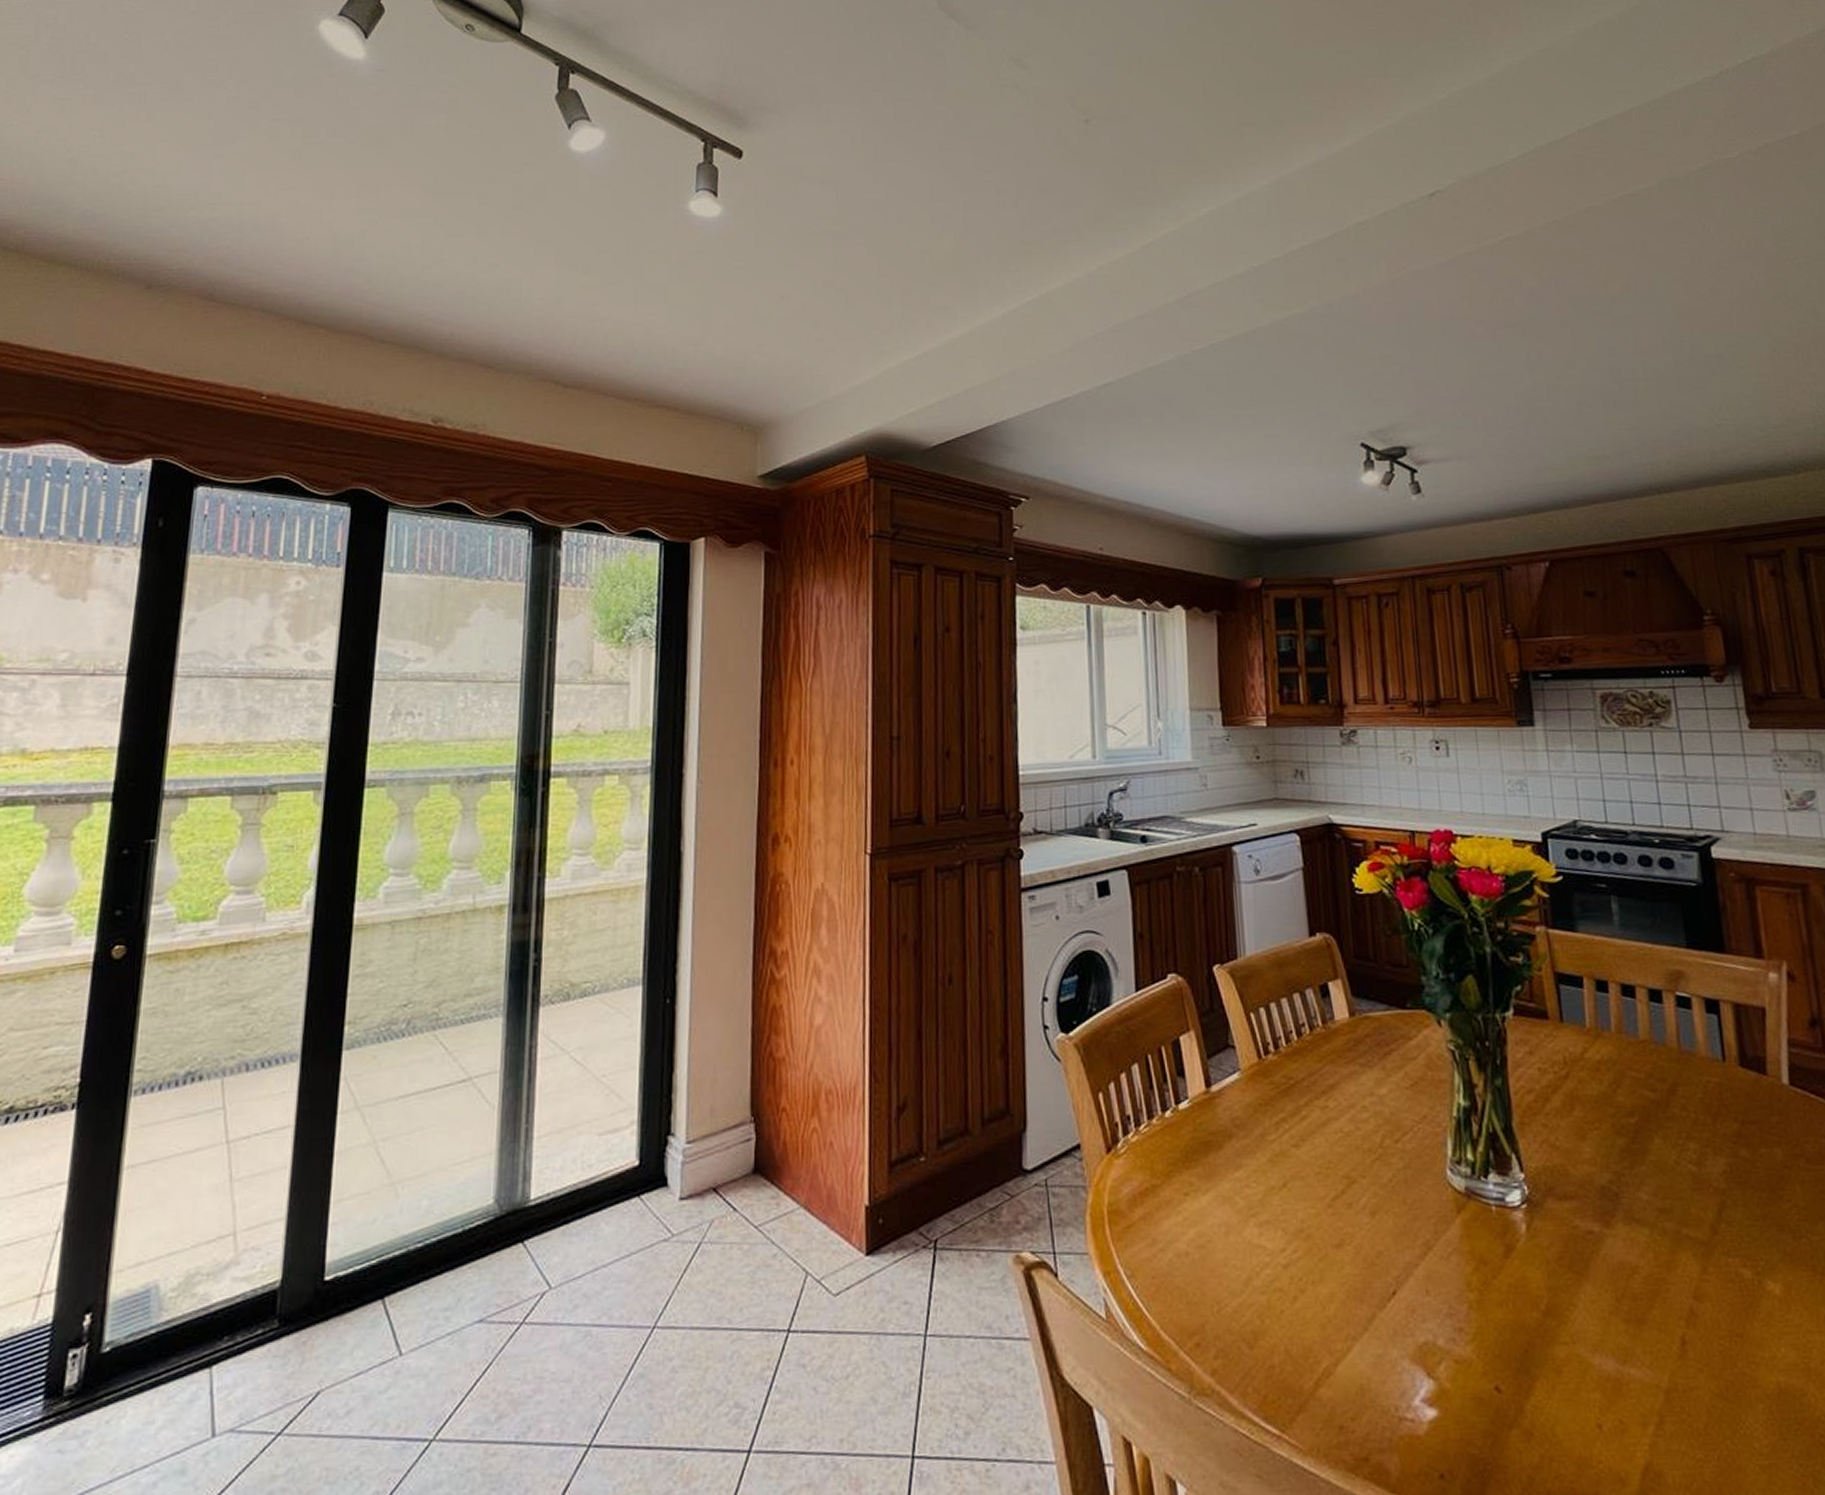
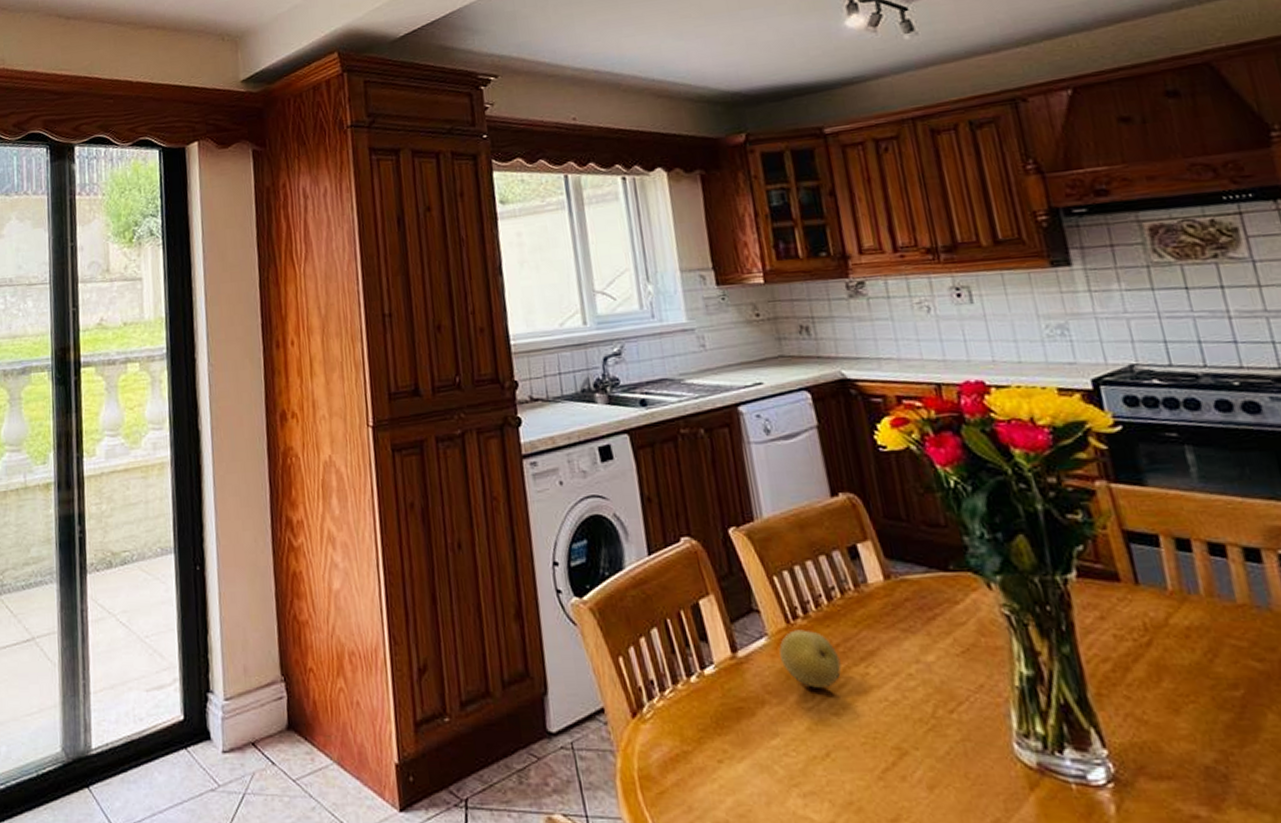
fruit: none [1250,1065,1305,1121] -> present [779,629,842,688]

